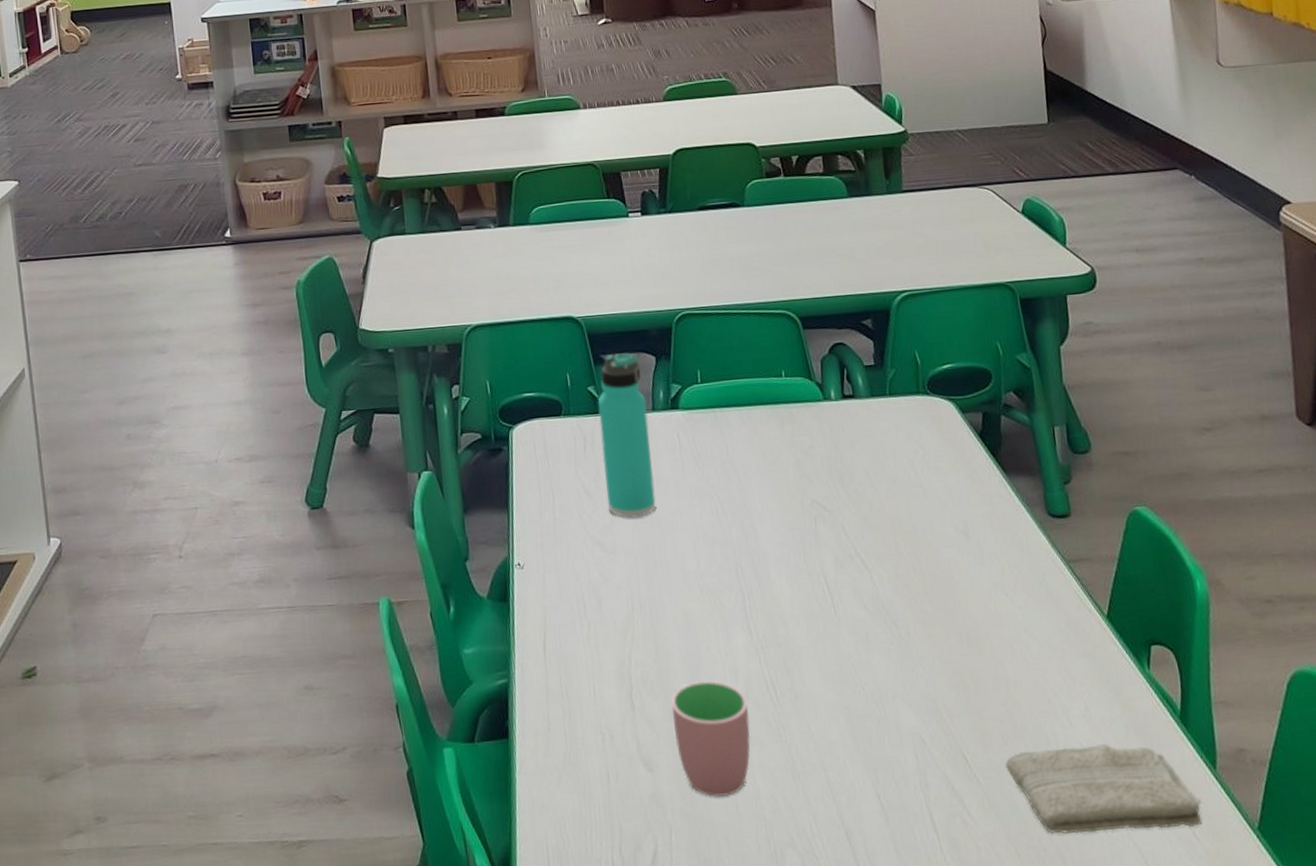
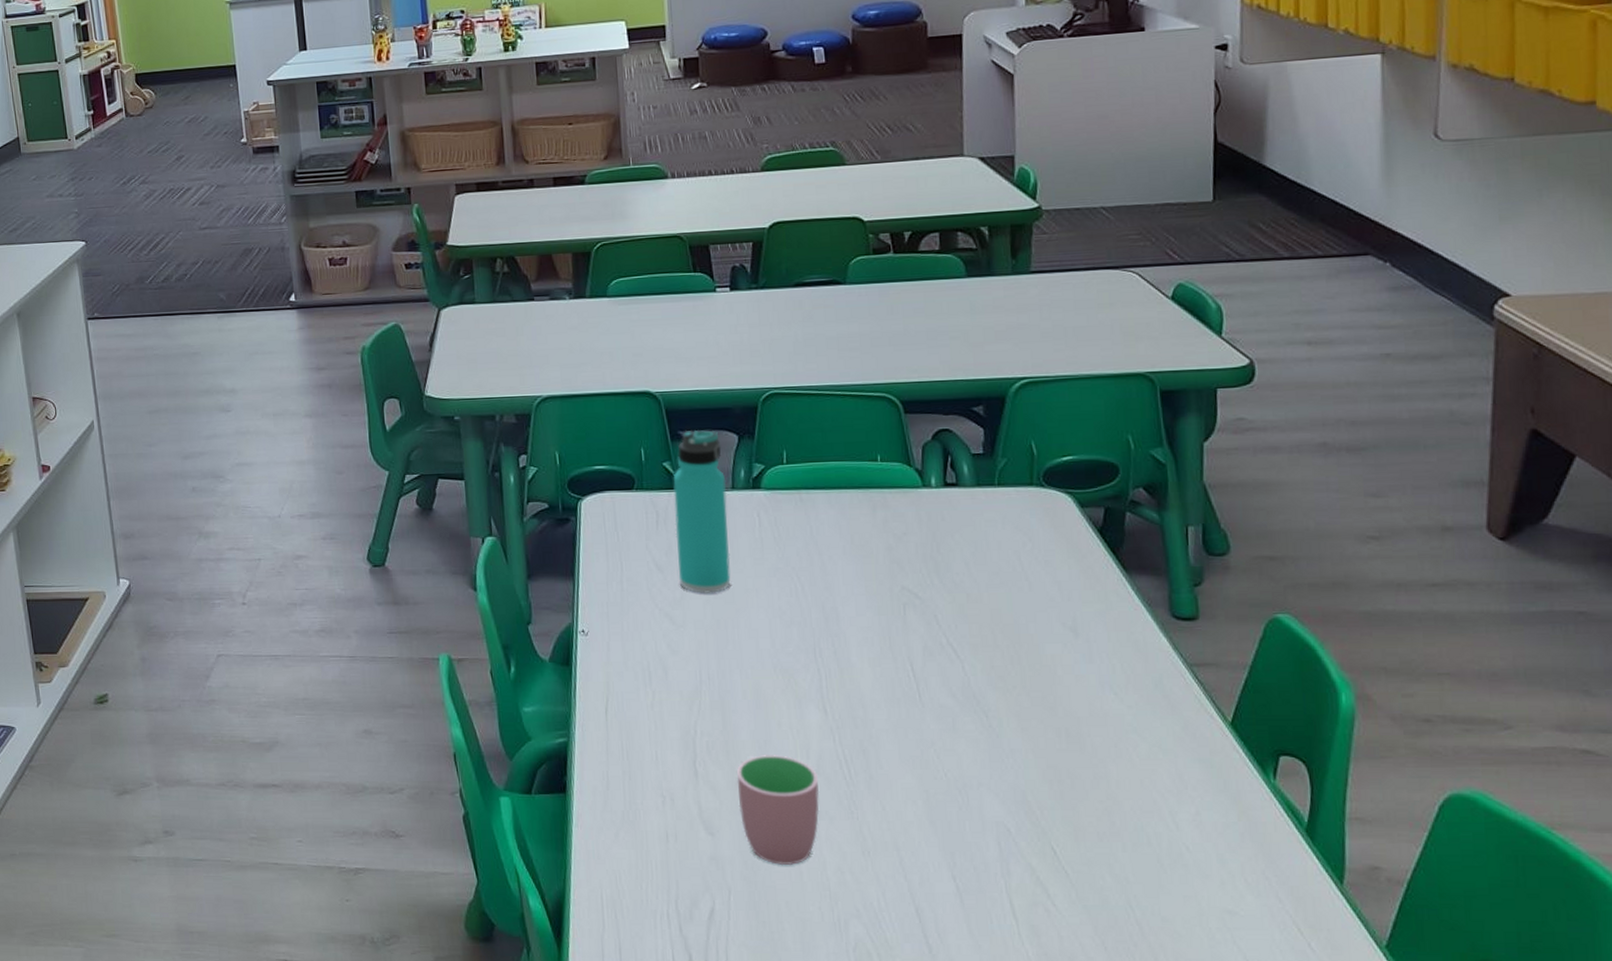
washcloth: present [1004,744,1202,834] -> none [1097,849,1321,938]

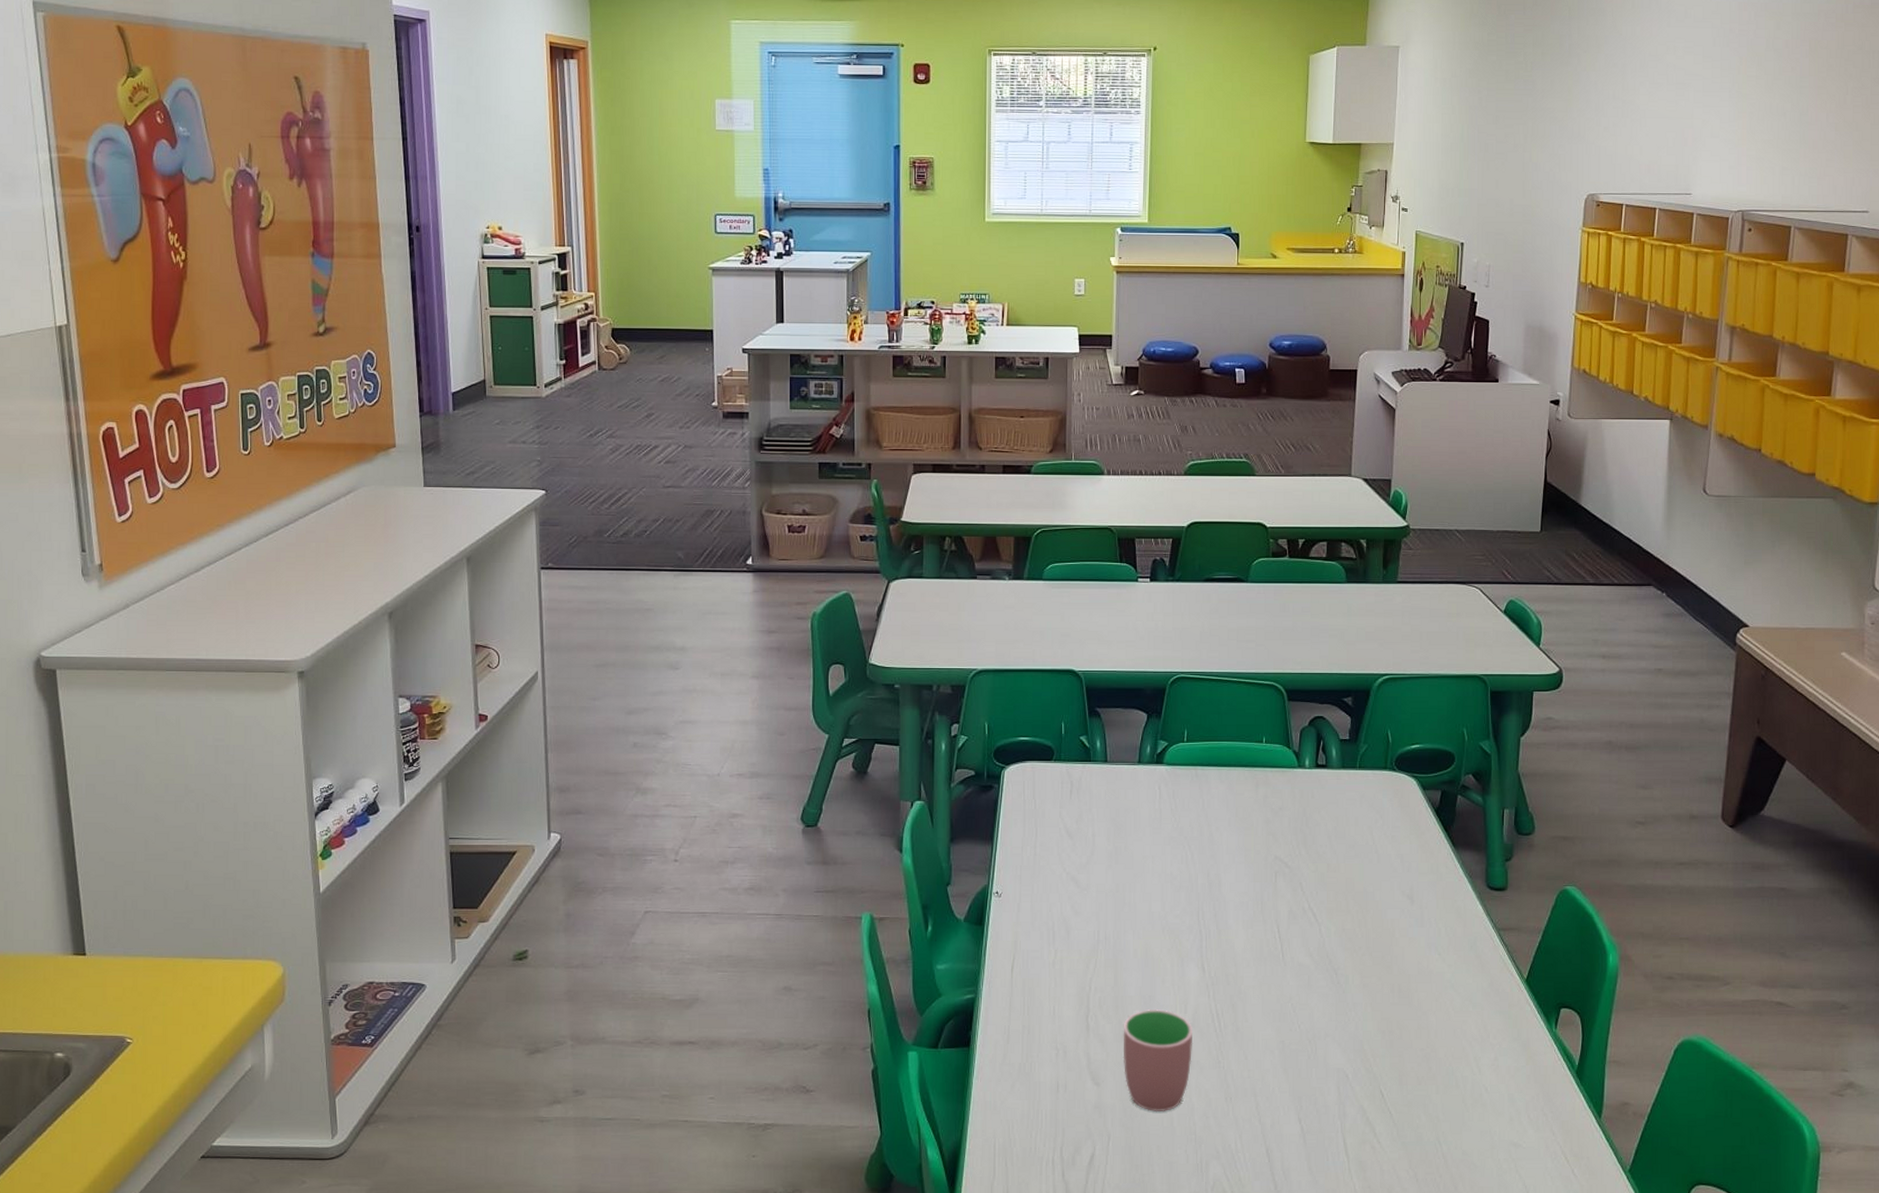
thermos bottle: present [673,430,731,595] -> none [1086,708,1134,860]

